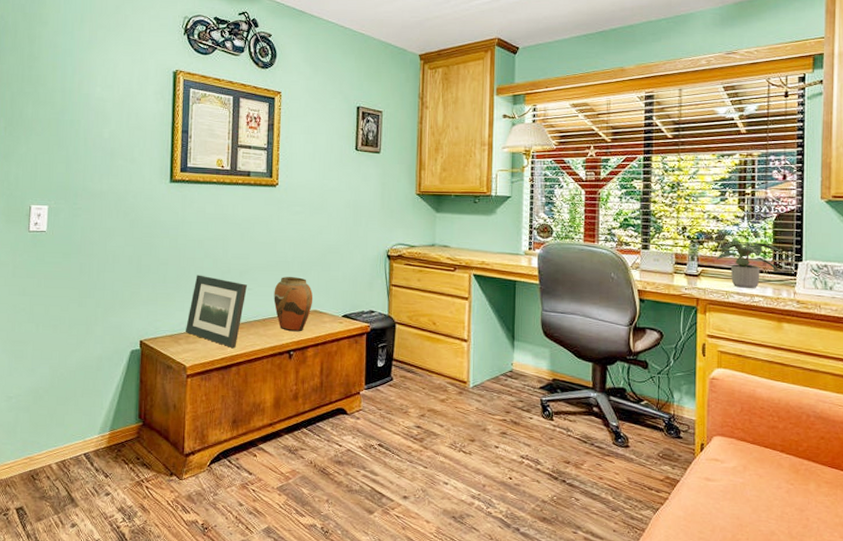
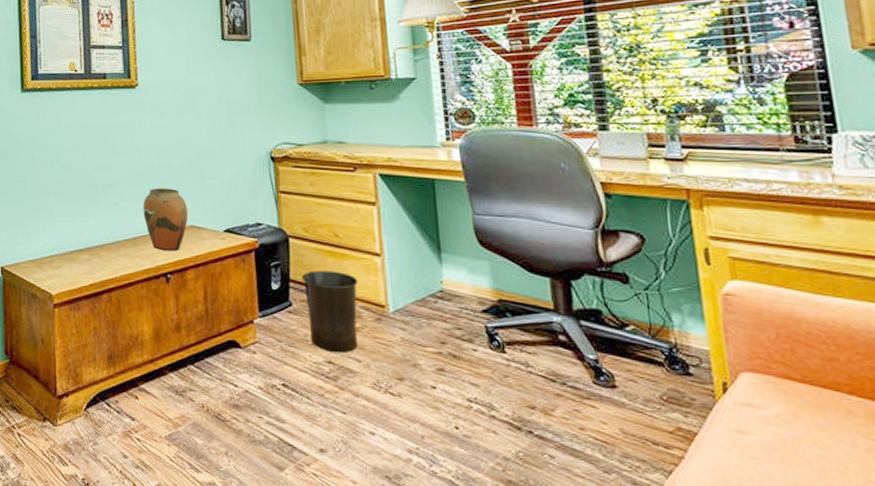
picture frame: present [185,275,247,348] -> none [48,191,113,272]
waste bin: none [403,352,447,419] -> present [302,270,358,352]
potted plant: present [716,239,782,288] -> none [706,110,805,172]

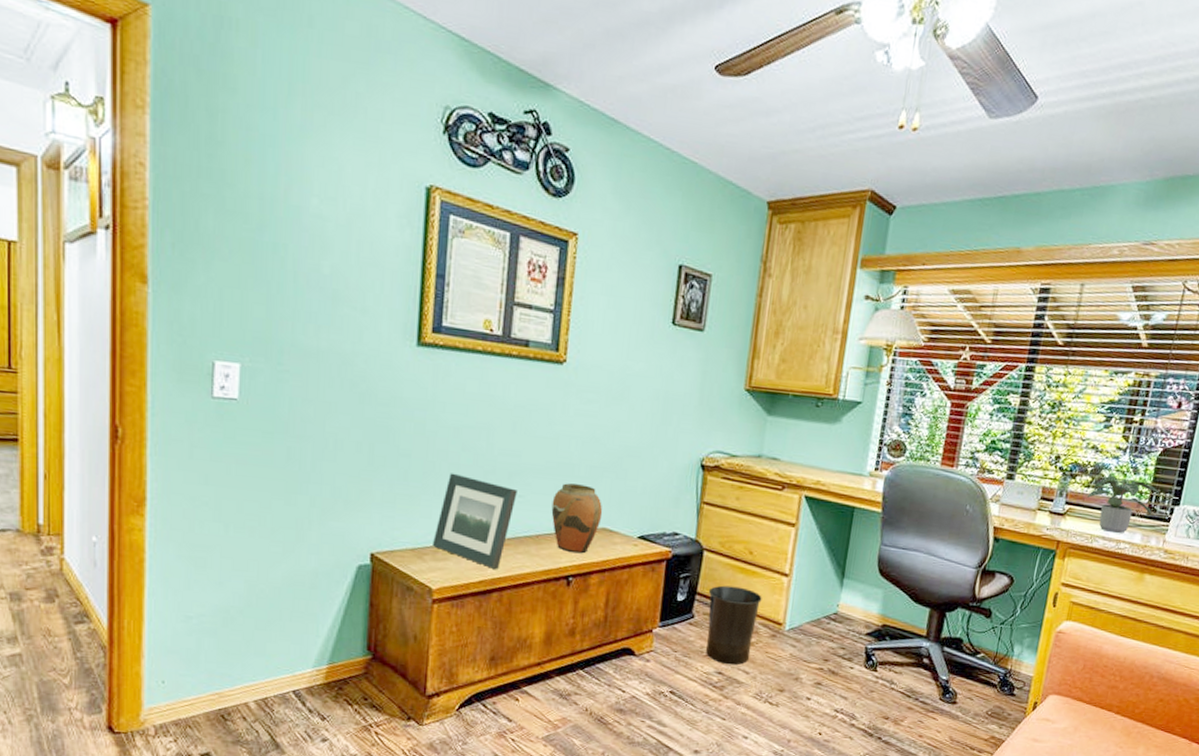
picture frame: none [48,191,113,272] -> present [431,473,517,569]
potted plant: none [706,110,805,172] -> present [1086,475,1160,533]

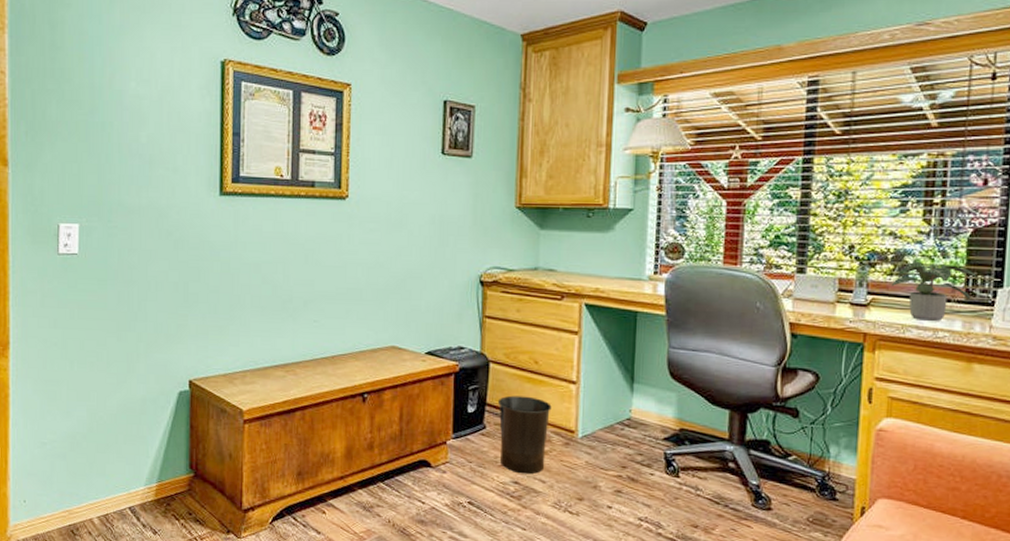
picture frame: present [431,473,517,569] -> none [240,304,312,389]
vase: present [551,483,603,554] -> none [344,307,391,372]

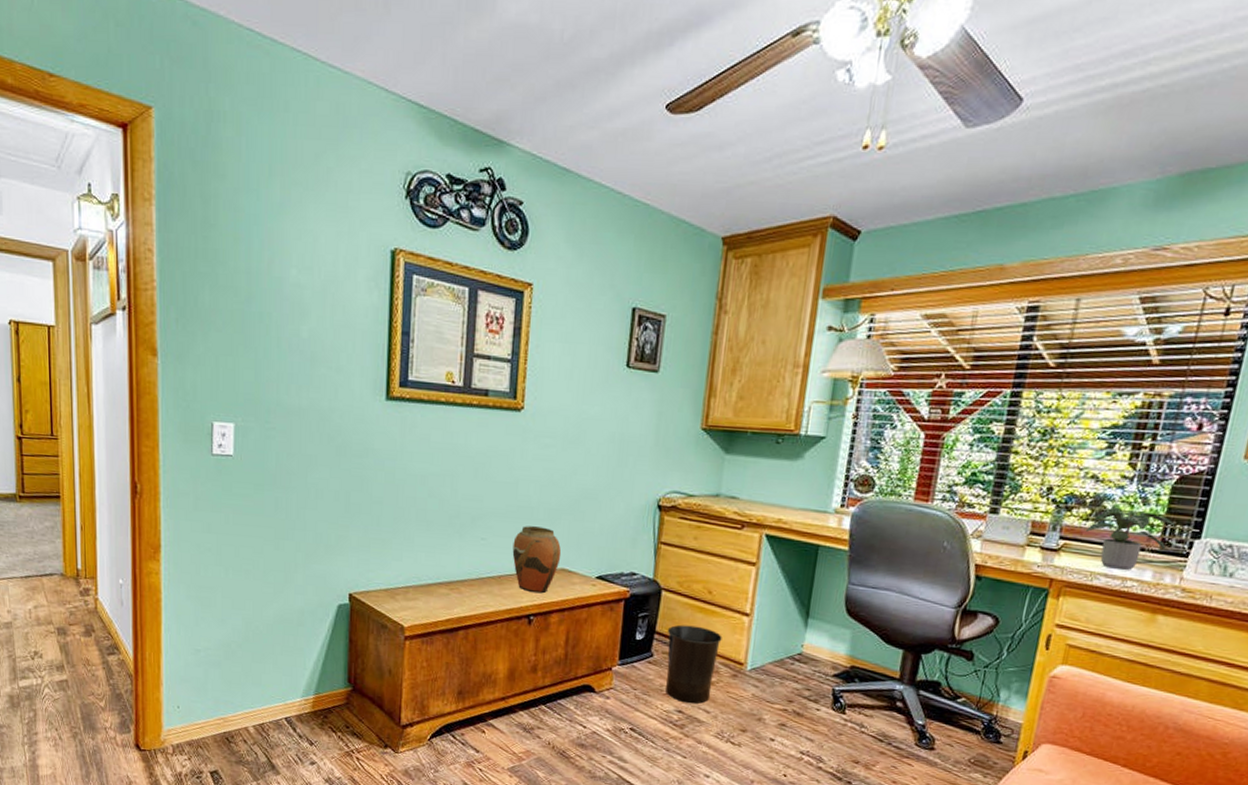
vase: none [344,307,391,372] -> present [512,526,562,594]

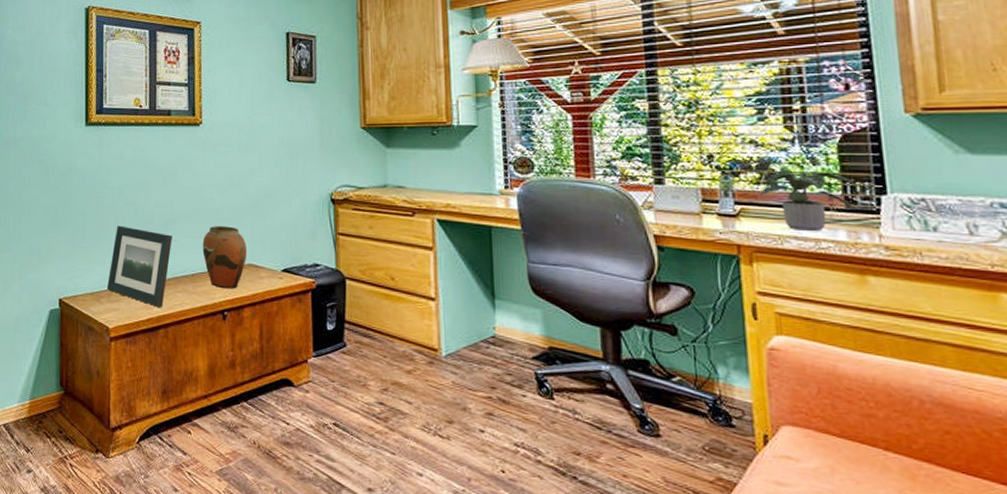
picture frame: none [403,518,480,608] -> present [106,225,172,307]
waste bin: present [666,624,722,704] -> none [357,312,412,394]

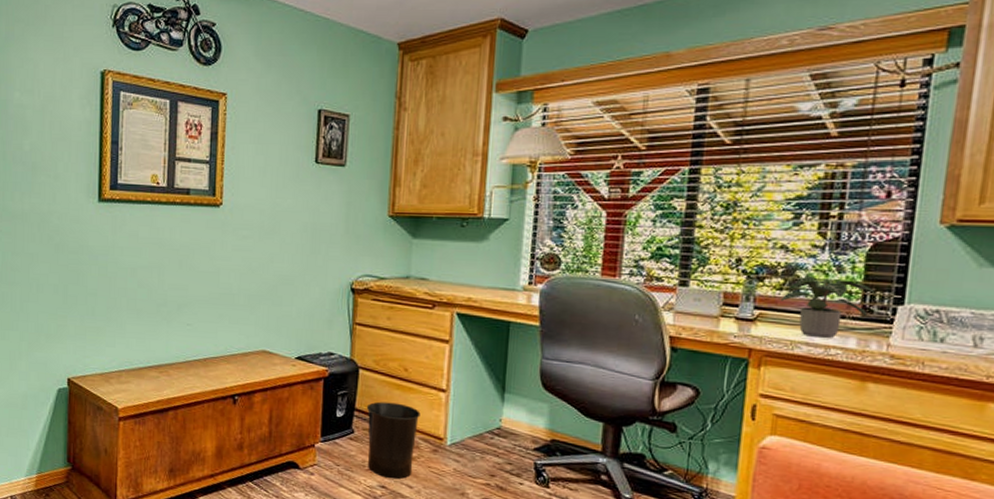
picture frame: present [106,225,172,307] -> none [116,307,186,390]
vase: present [202,226,248,289] -> none [216,311,262,375]
waste bin: none [357,312,412,394] -> present [367,401,421,479]

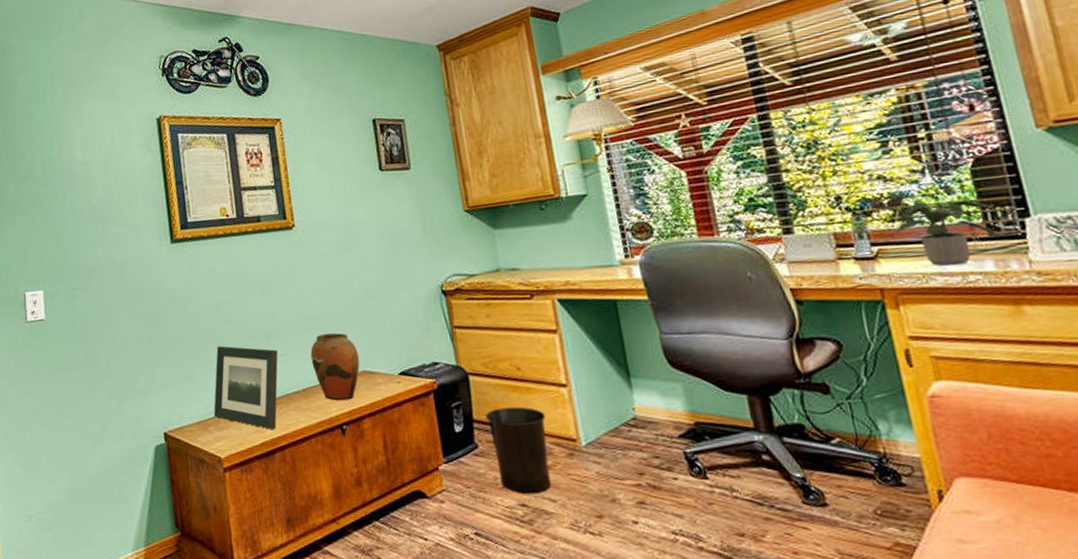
picture frame: none [116,307,186,390] -> present [213,345,278,429]
vase: none [216,311,262,375] -> present [310,333,360,401]

